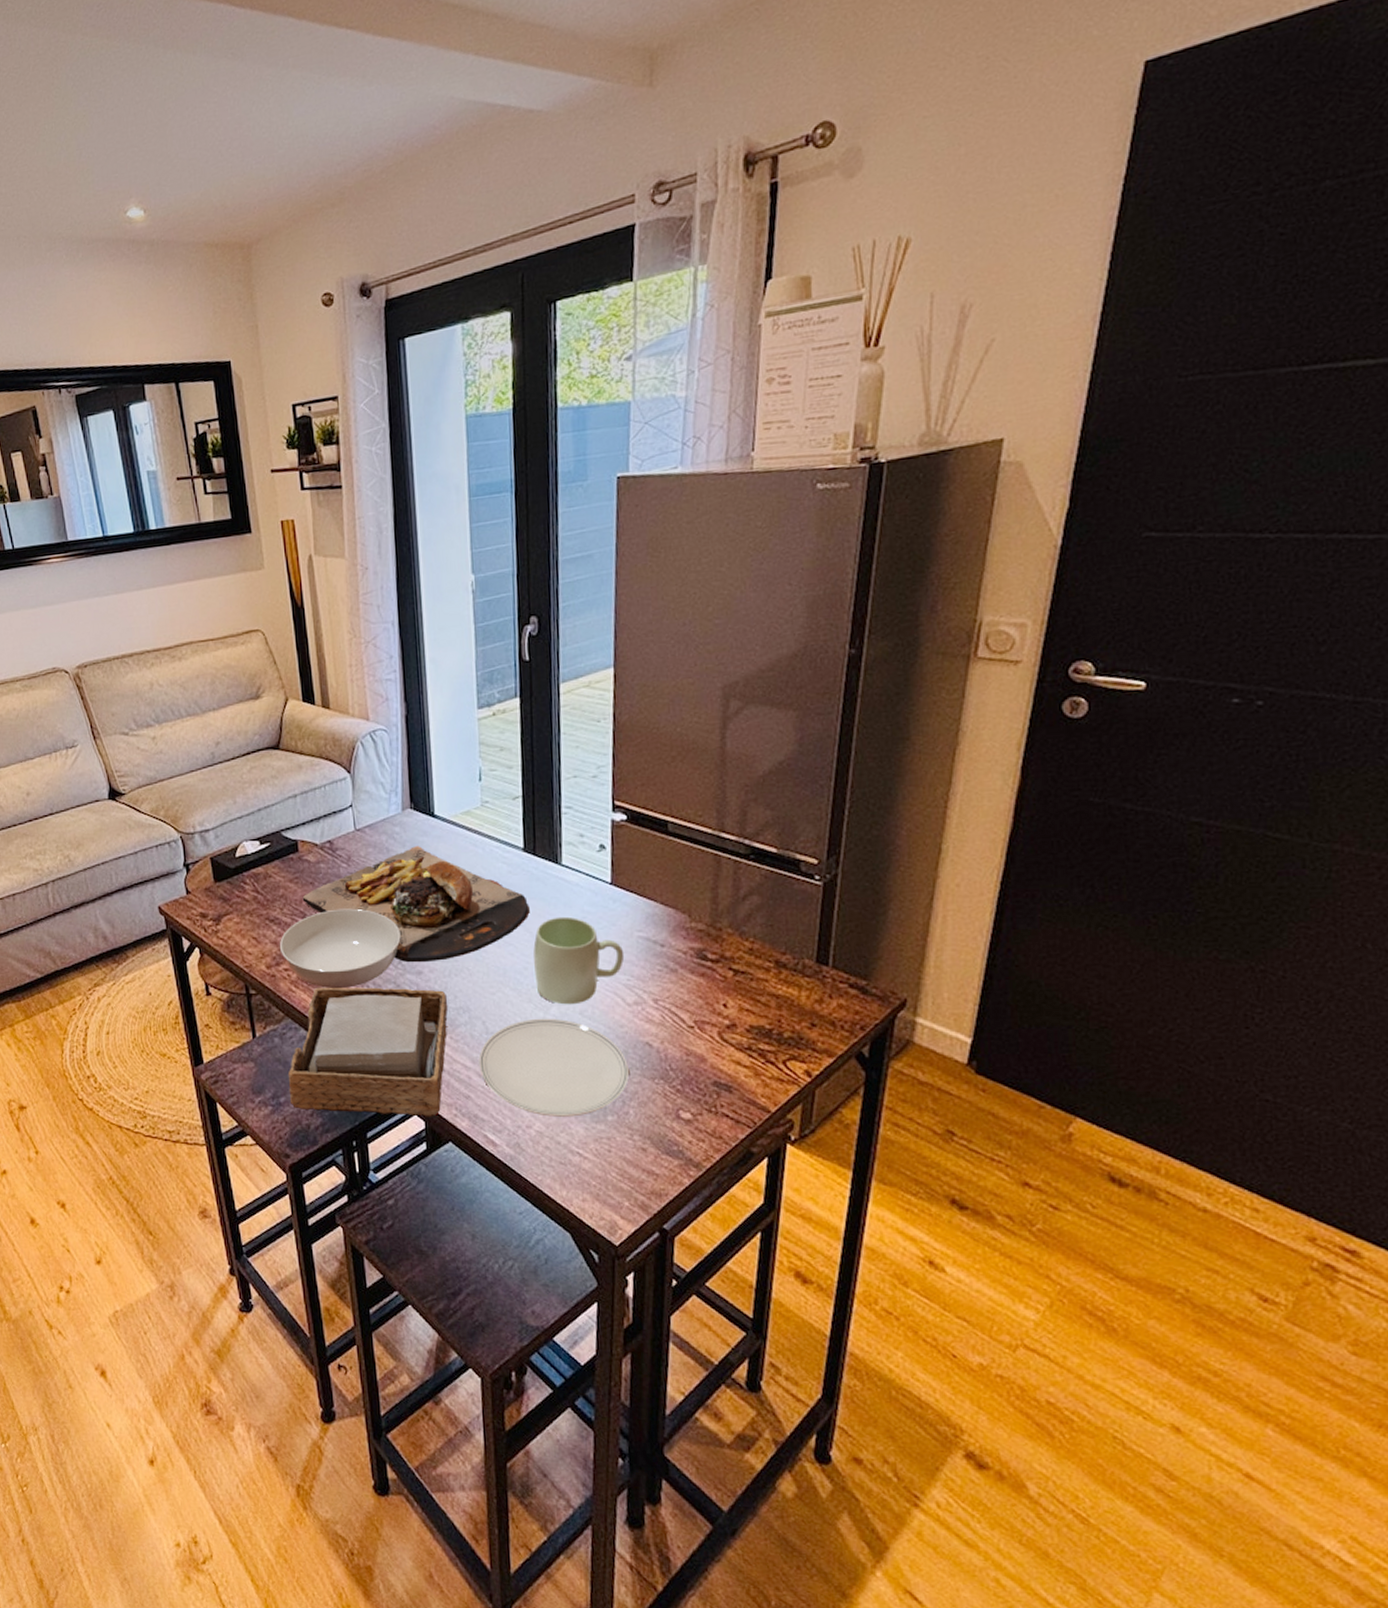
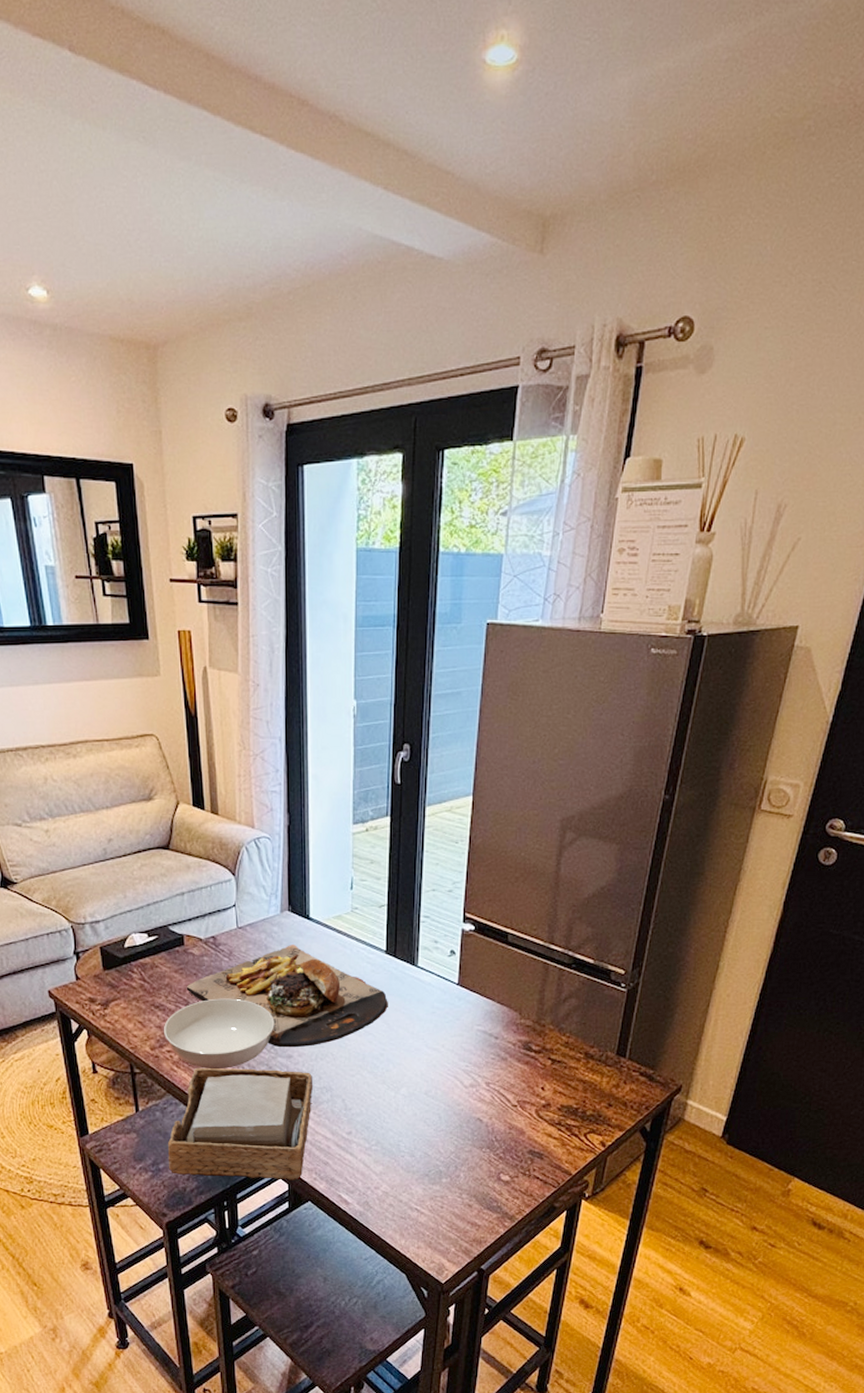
plate: present [478,1018,629,1117] -> none [337,1097,462,1179]
mug: present [532,916,625,1005] -> none [388,1011,465,1086]

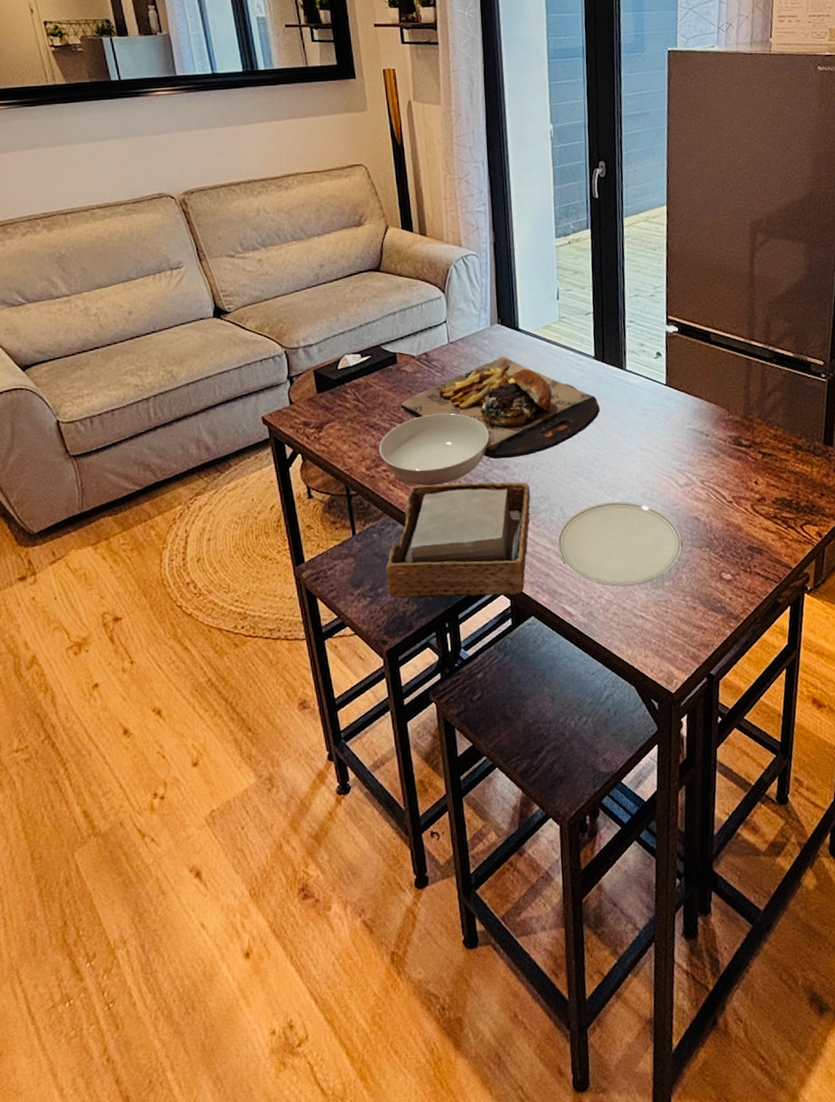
plate: none [337,1097,462,1179] -> present [557,501,682,587]

